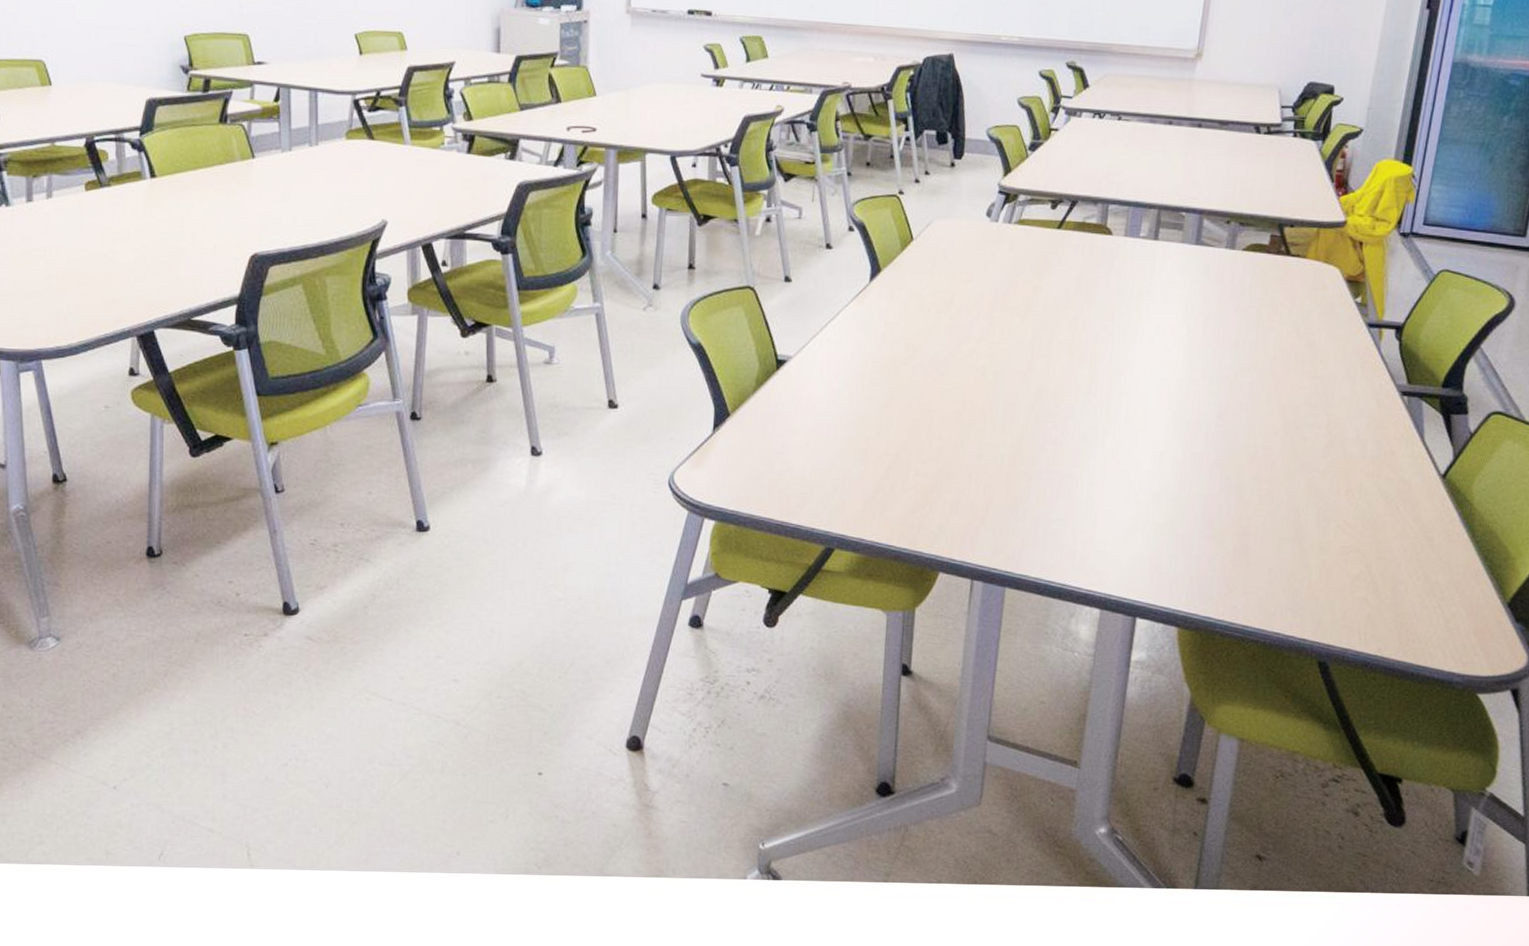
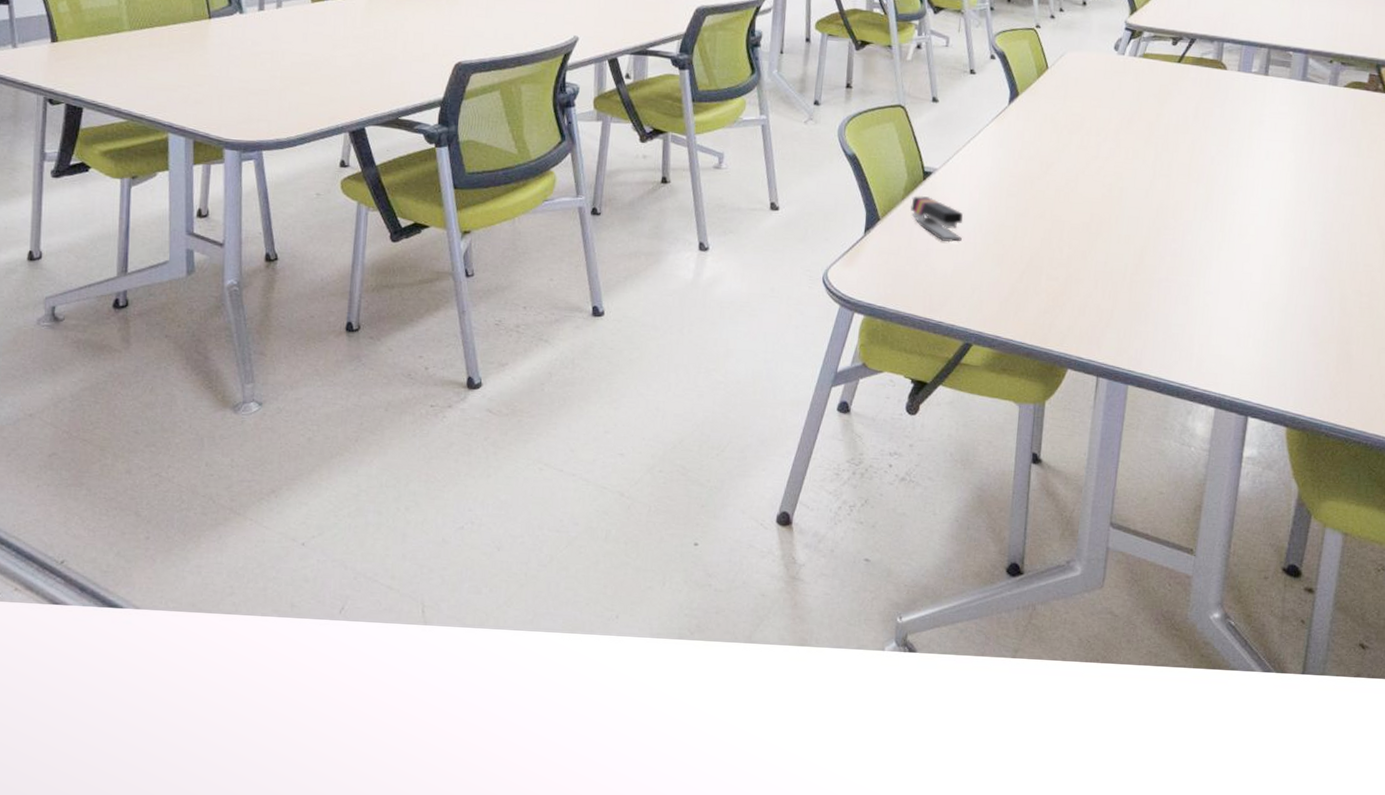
stapler: none [763,387,822,438] -> present [911,196,963,243]

